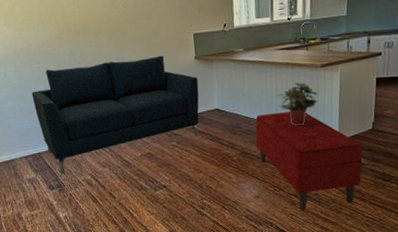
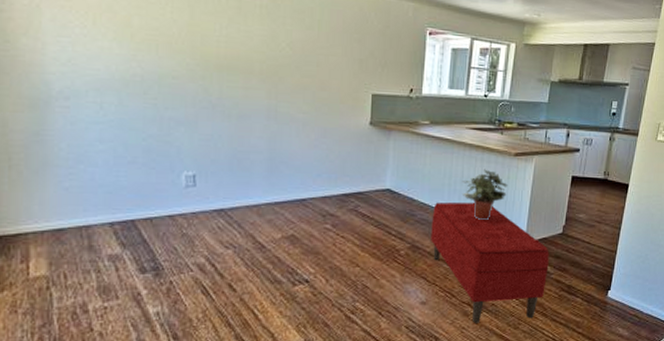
sofa: present [31,55,199,174] -> none [137,109,370,253]

